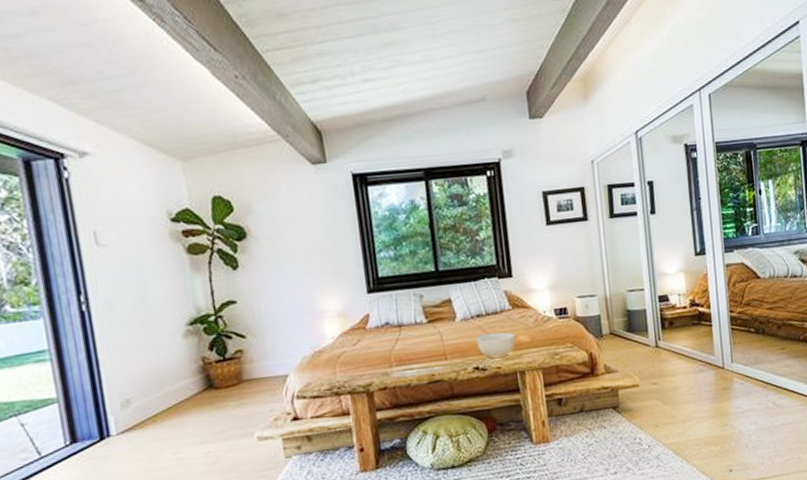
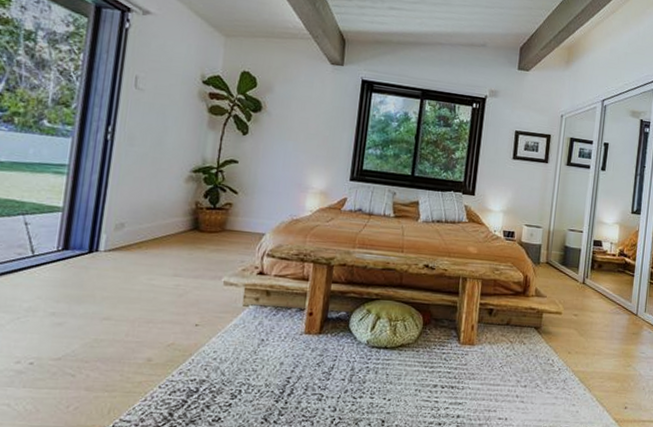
bowl: present [475,331,516,359] -> none [431,237,465,262]

